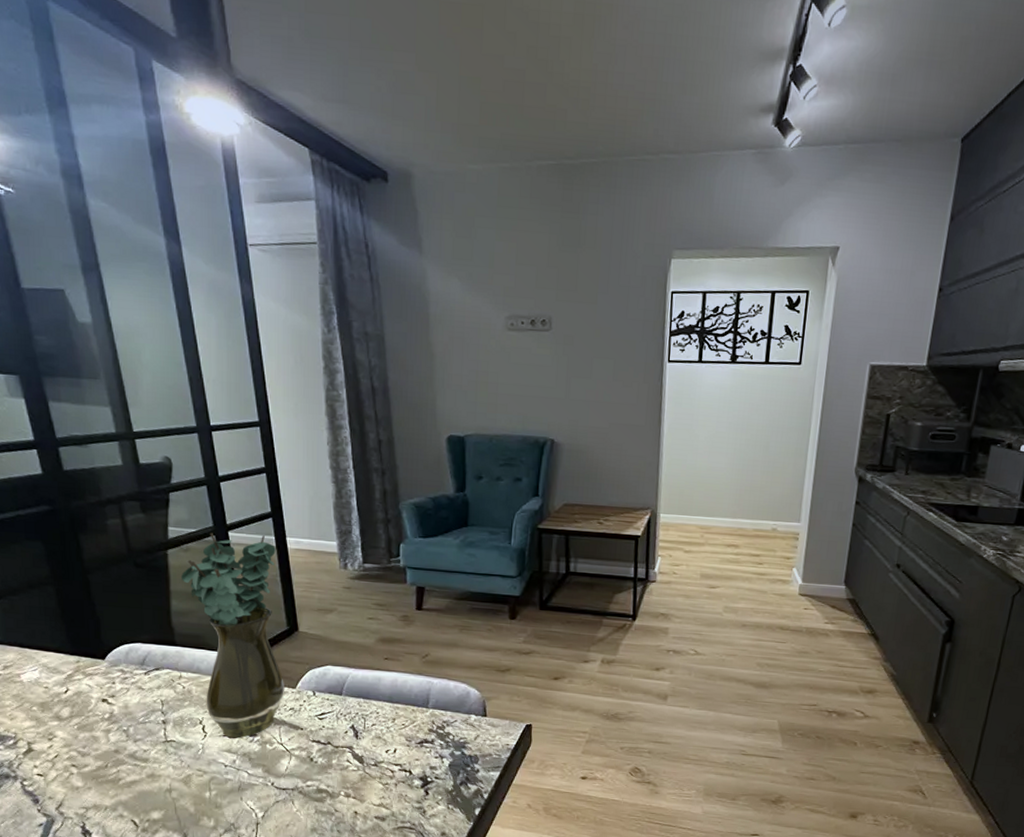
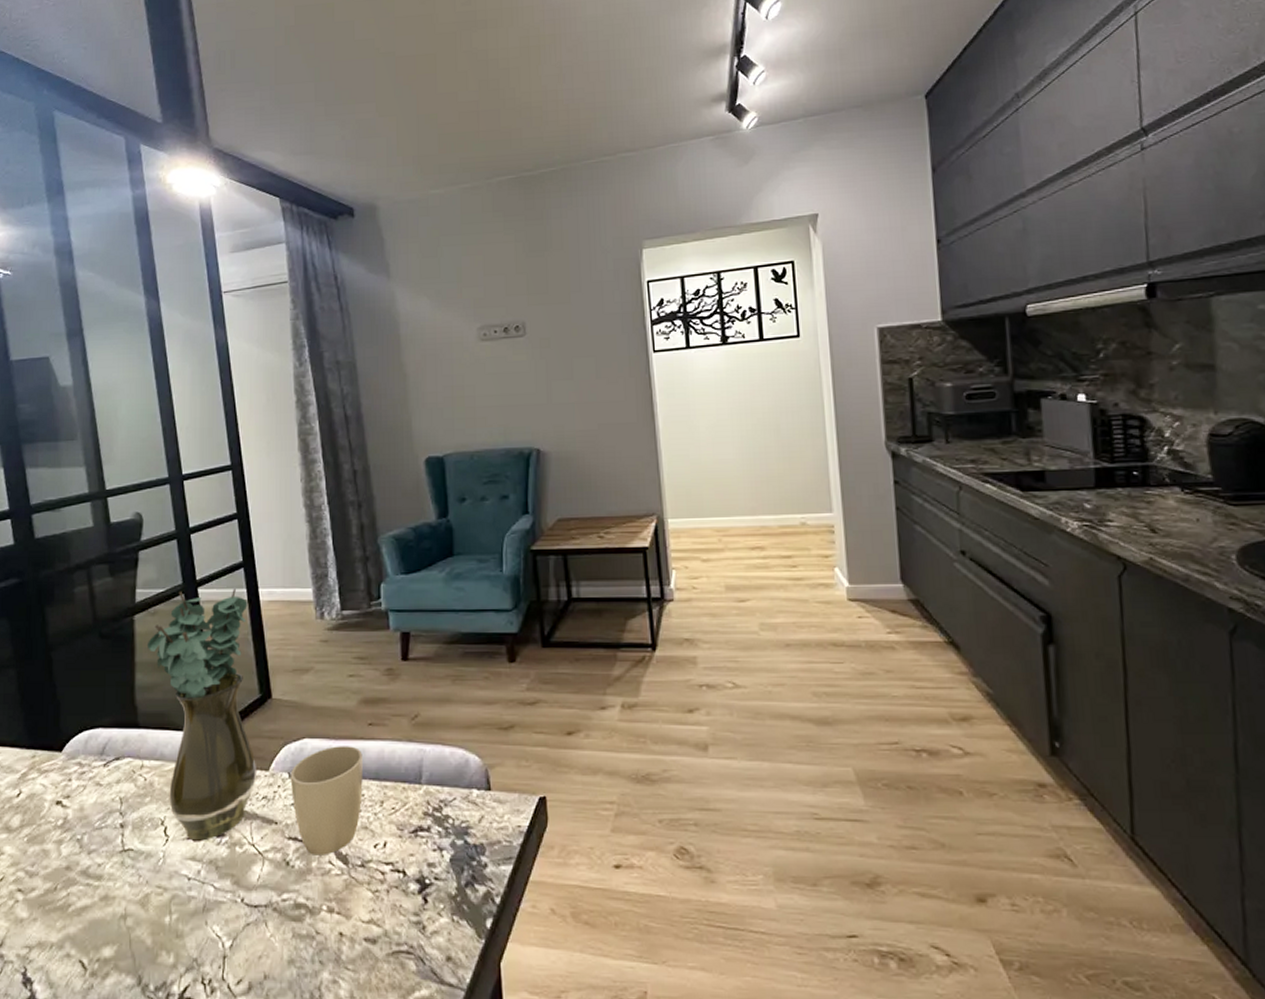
cup: none [314,673,378,756] -> present [290,746,363,855]

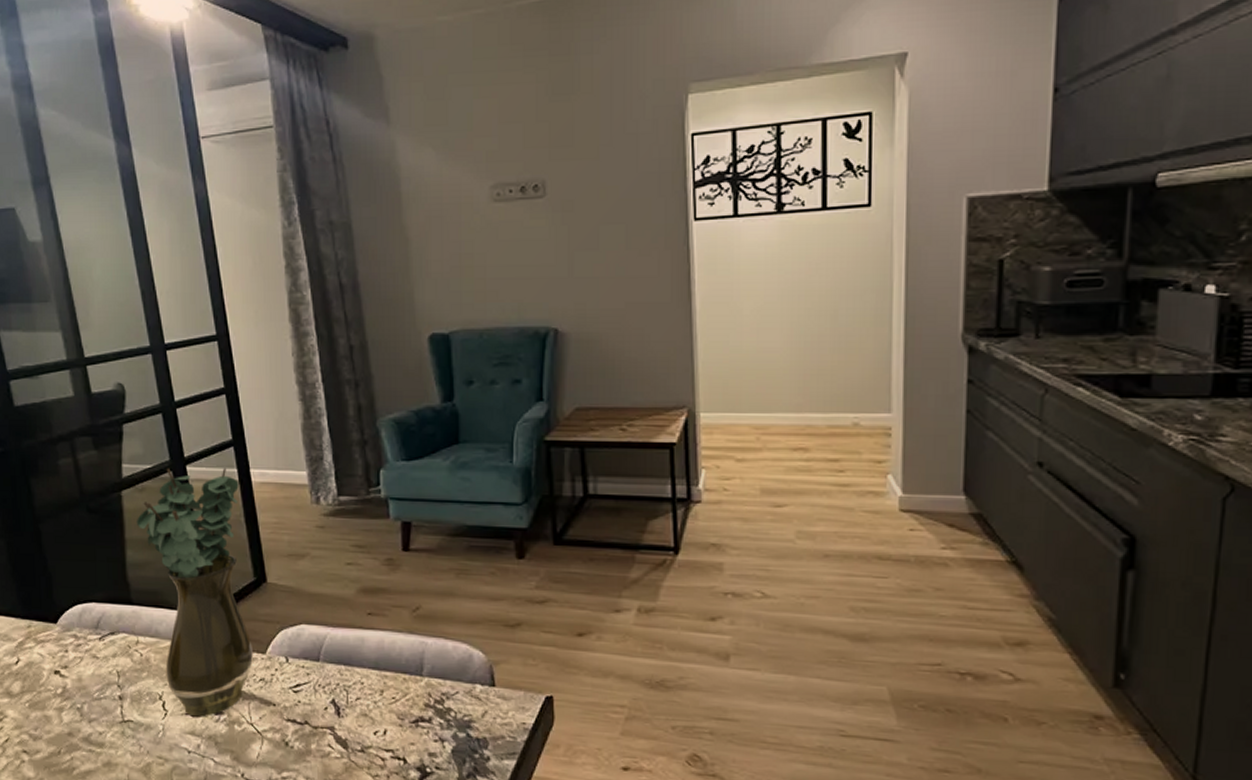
cup: present [290,746,363,855] -> none [287,633,362,739]

